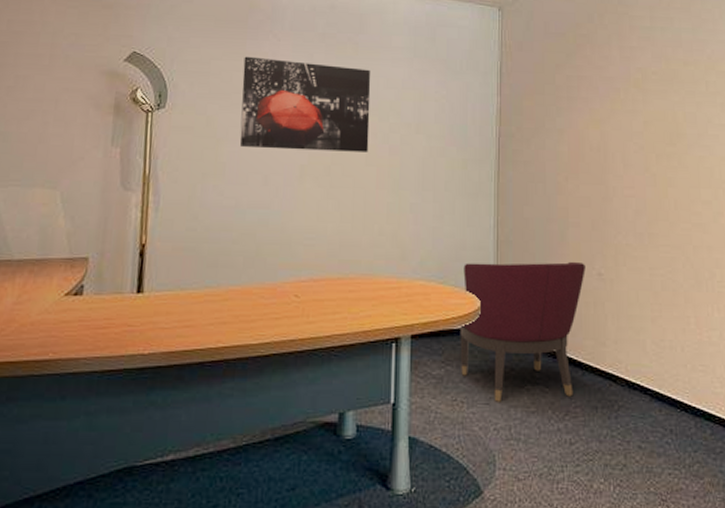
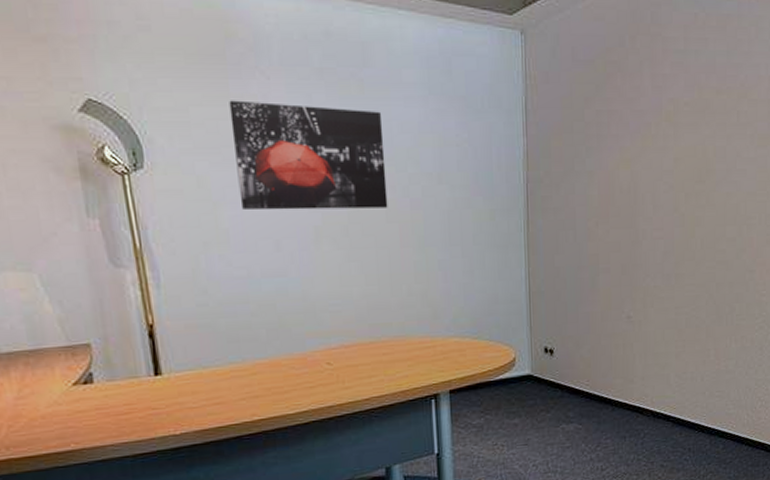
chair: present [460,261,586,402] -> none [497,306,615,442]

